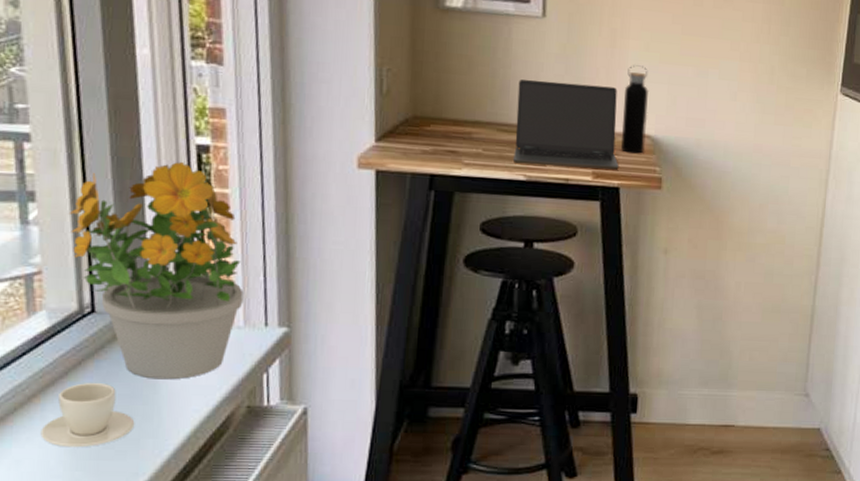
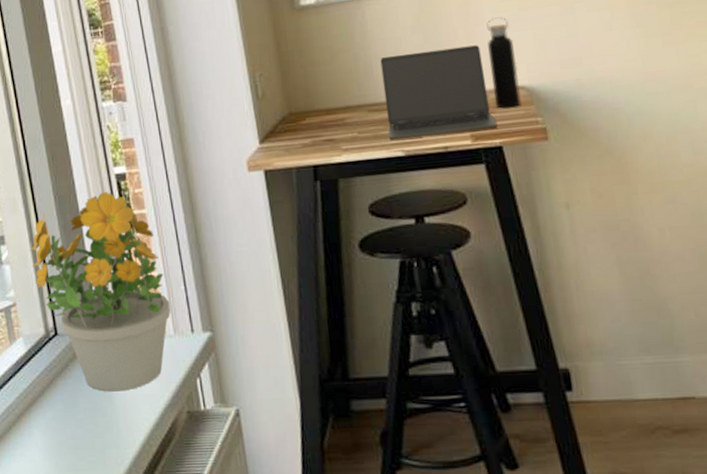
teacup: present [40,382,135,448] -> none [30,398,100,461]

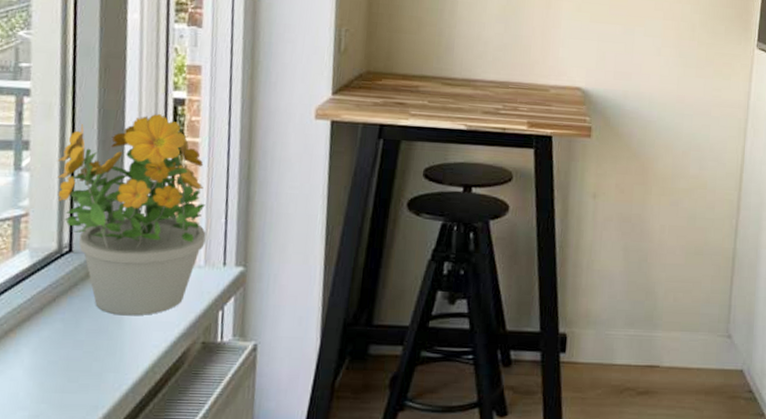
laptop: present [380,45,498,141] -> none [455,38,552,120]
water bottle: present [486,17,521,108] -> none [553,24,581,104]

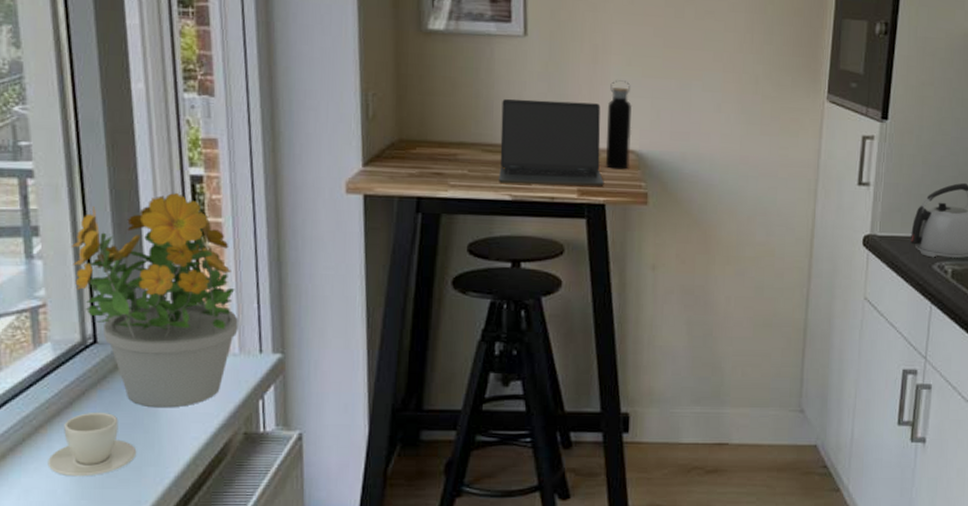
teacup: none [13,317,99,381] -> present [48,411,137,477]
laptop: none [455,38,552,120] -> present [498,99,604,187]
water bottle: none [553,24,581,104] -> present [605,80,633,169]

